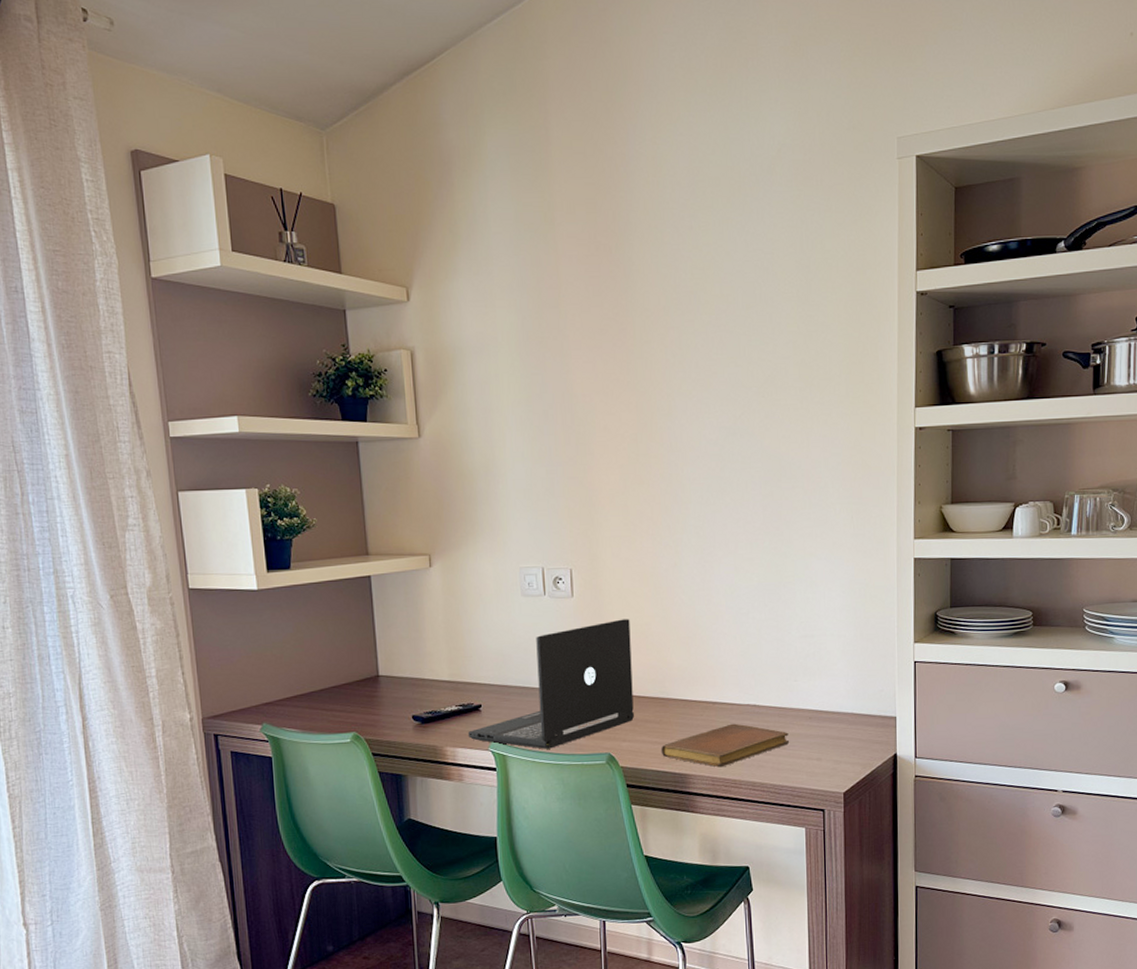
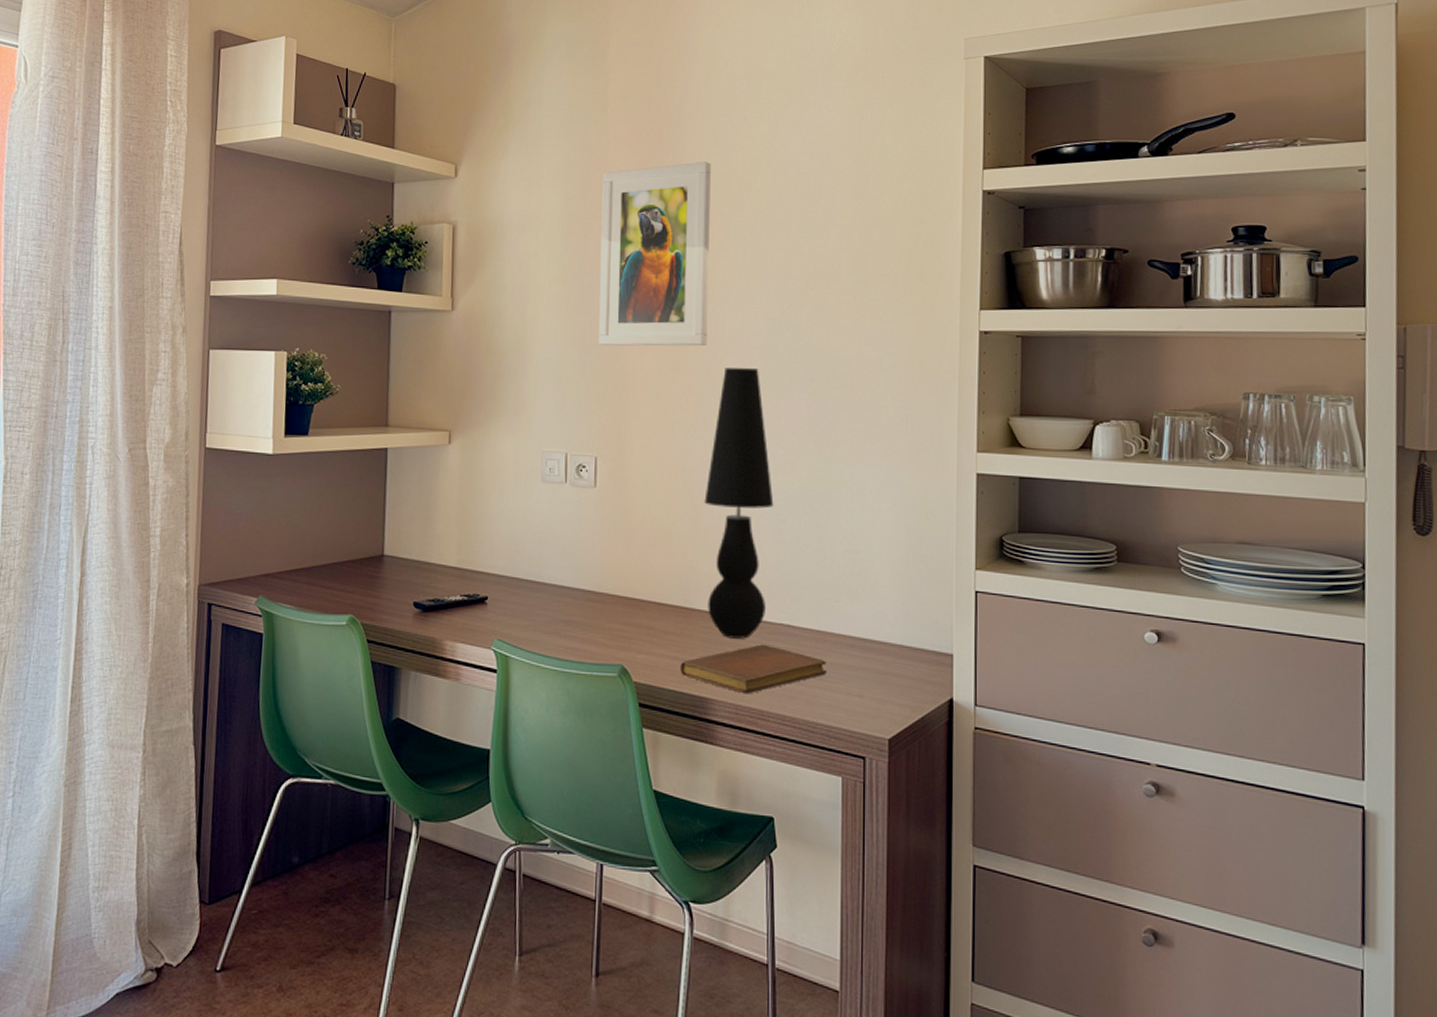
laptop: present [467,619,634,749] -> none [470,515,655,654]
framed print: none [555,274,668,463] -> present [599,162,711,347]
table lamp: none [673,476,737,721] -> present [704,368,774,639]

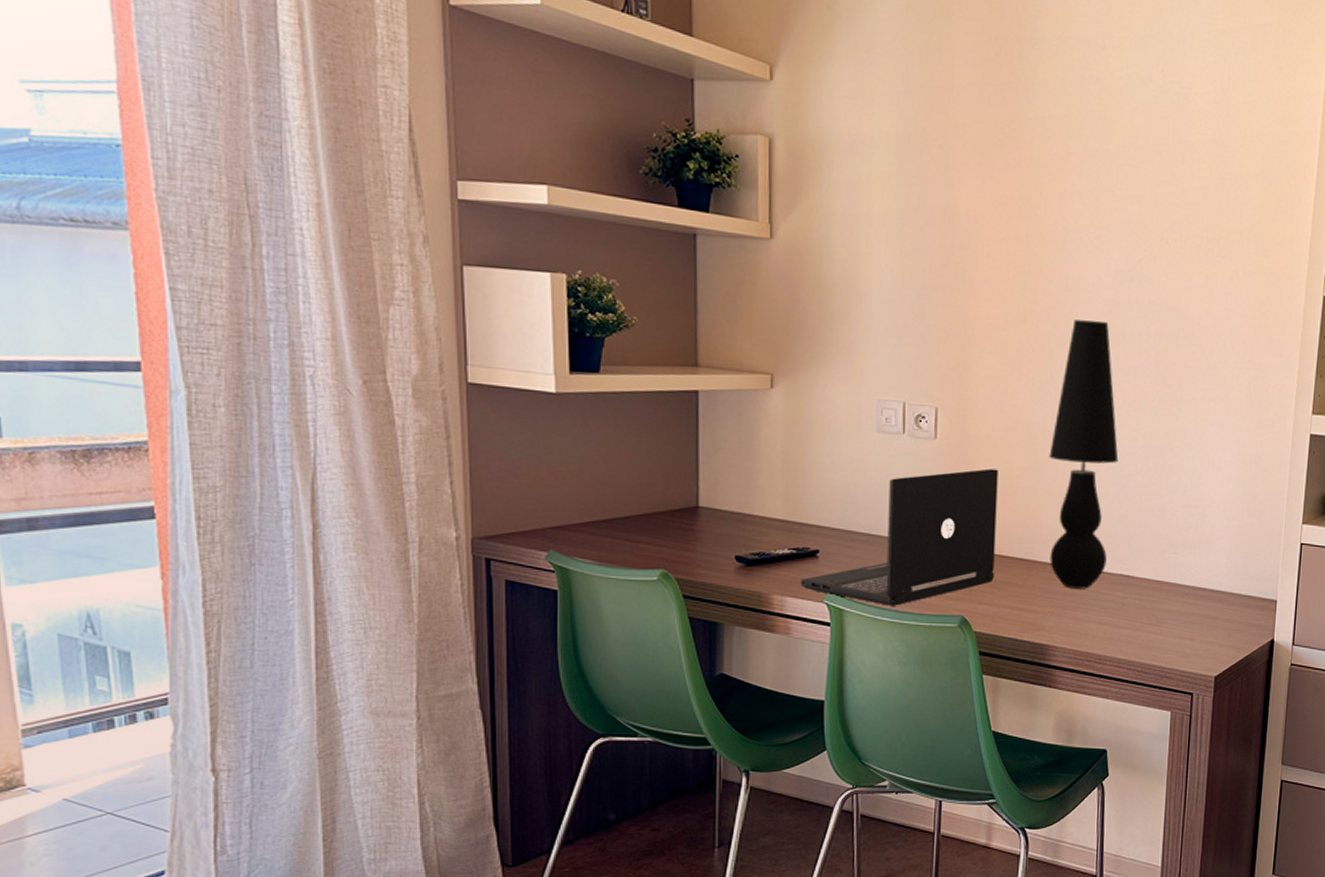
laptop: none [470,515,655,654] -> present [800,468,999,606]
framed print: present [599,162,711,347] -> none [940,91,1066,296]
notebook: present [679,644,826,694] -> none [1020,594,1162,641]

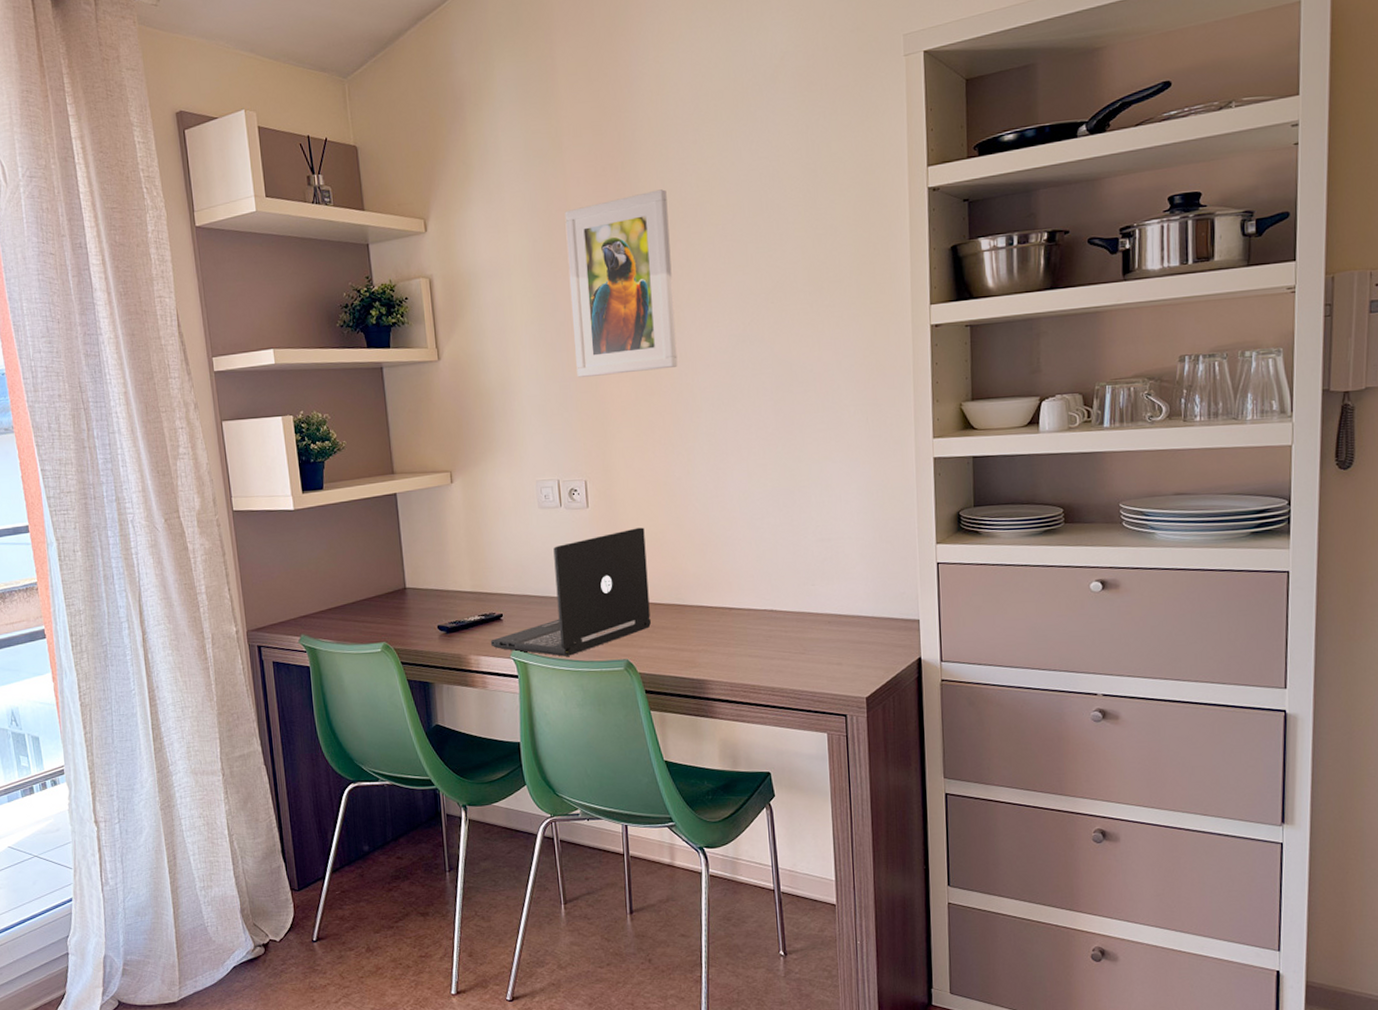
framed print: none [940,91,1066,296] -> present [564,189,678,377]
table lamp: present [1049,320,1119,589] -> none [687,383,751,627]

